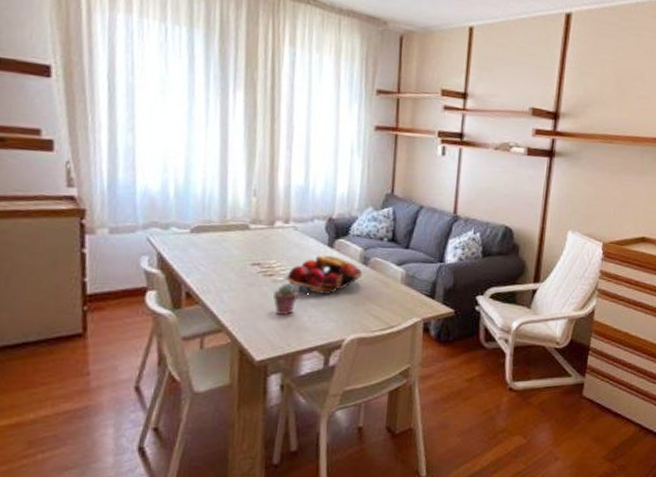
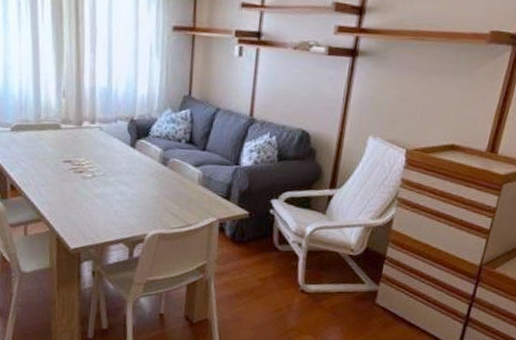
potted succulent: present [273,284,298,316] -> none [84,180,105,210]
fruit basket: present [286,255,362,295] -> none [94,154,162,193]

